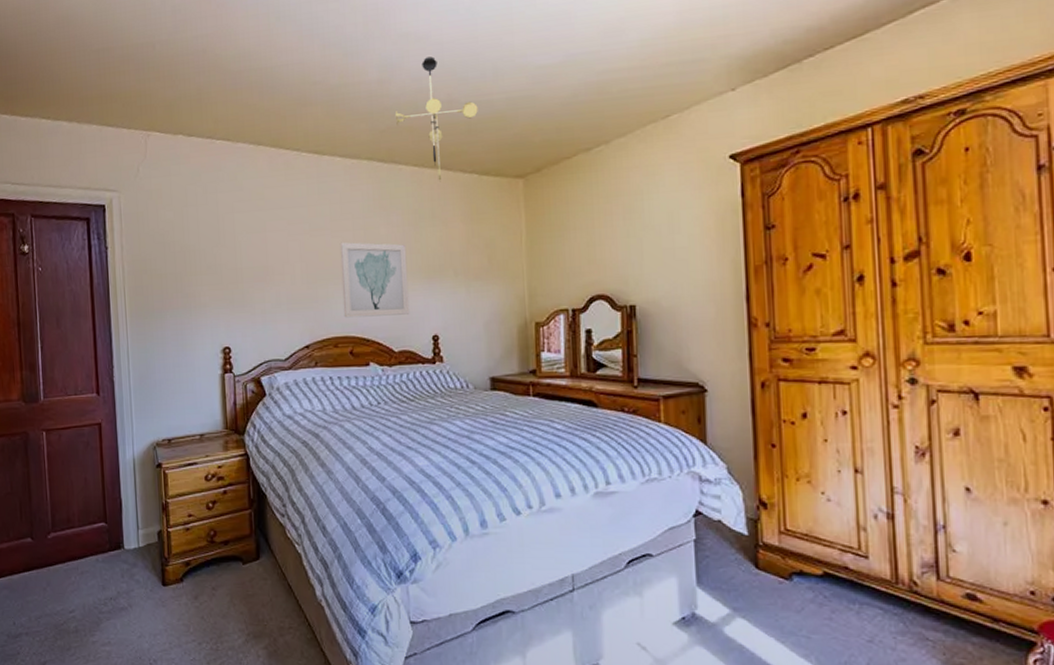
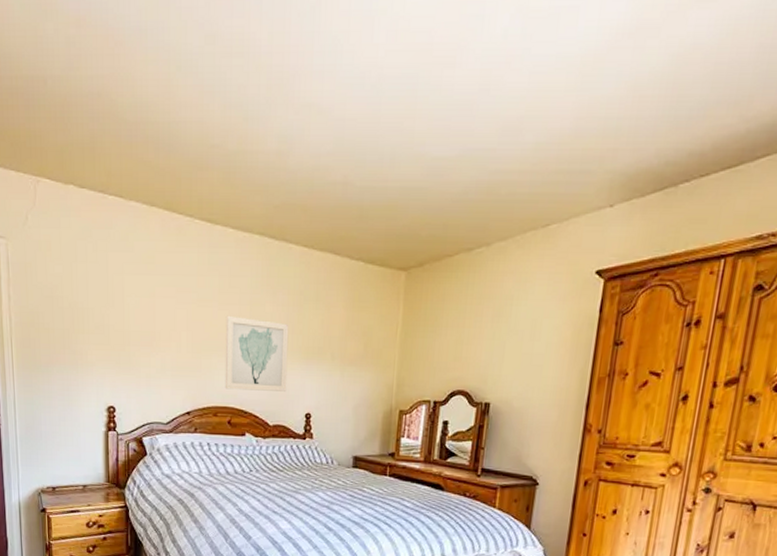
ceiling light fixture: present [394,56,478,182] -> none [290,133,372,266]

